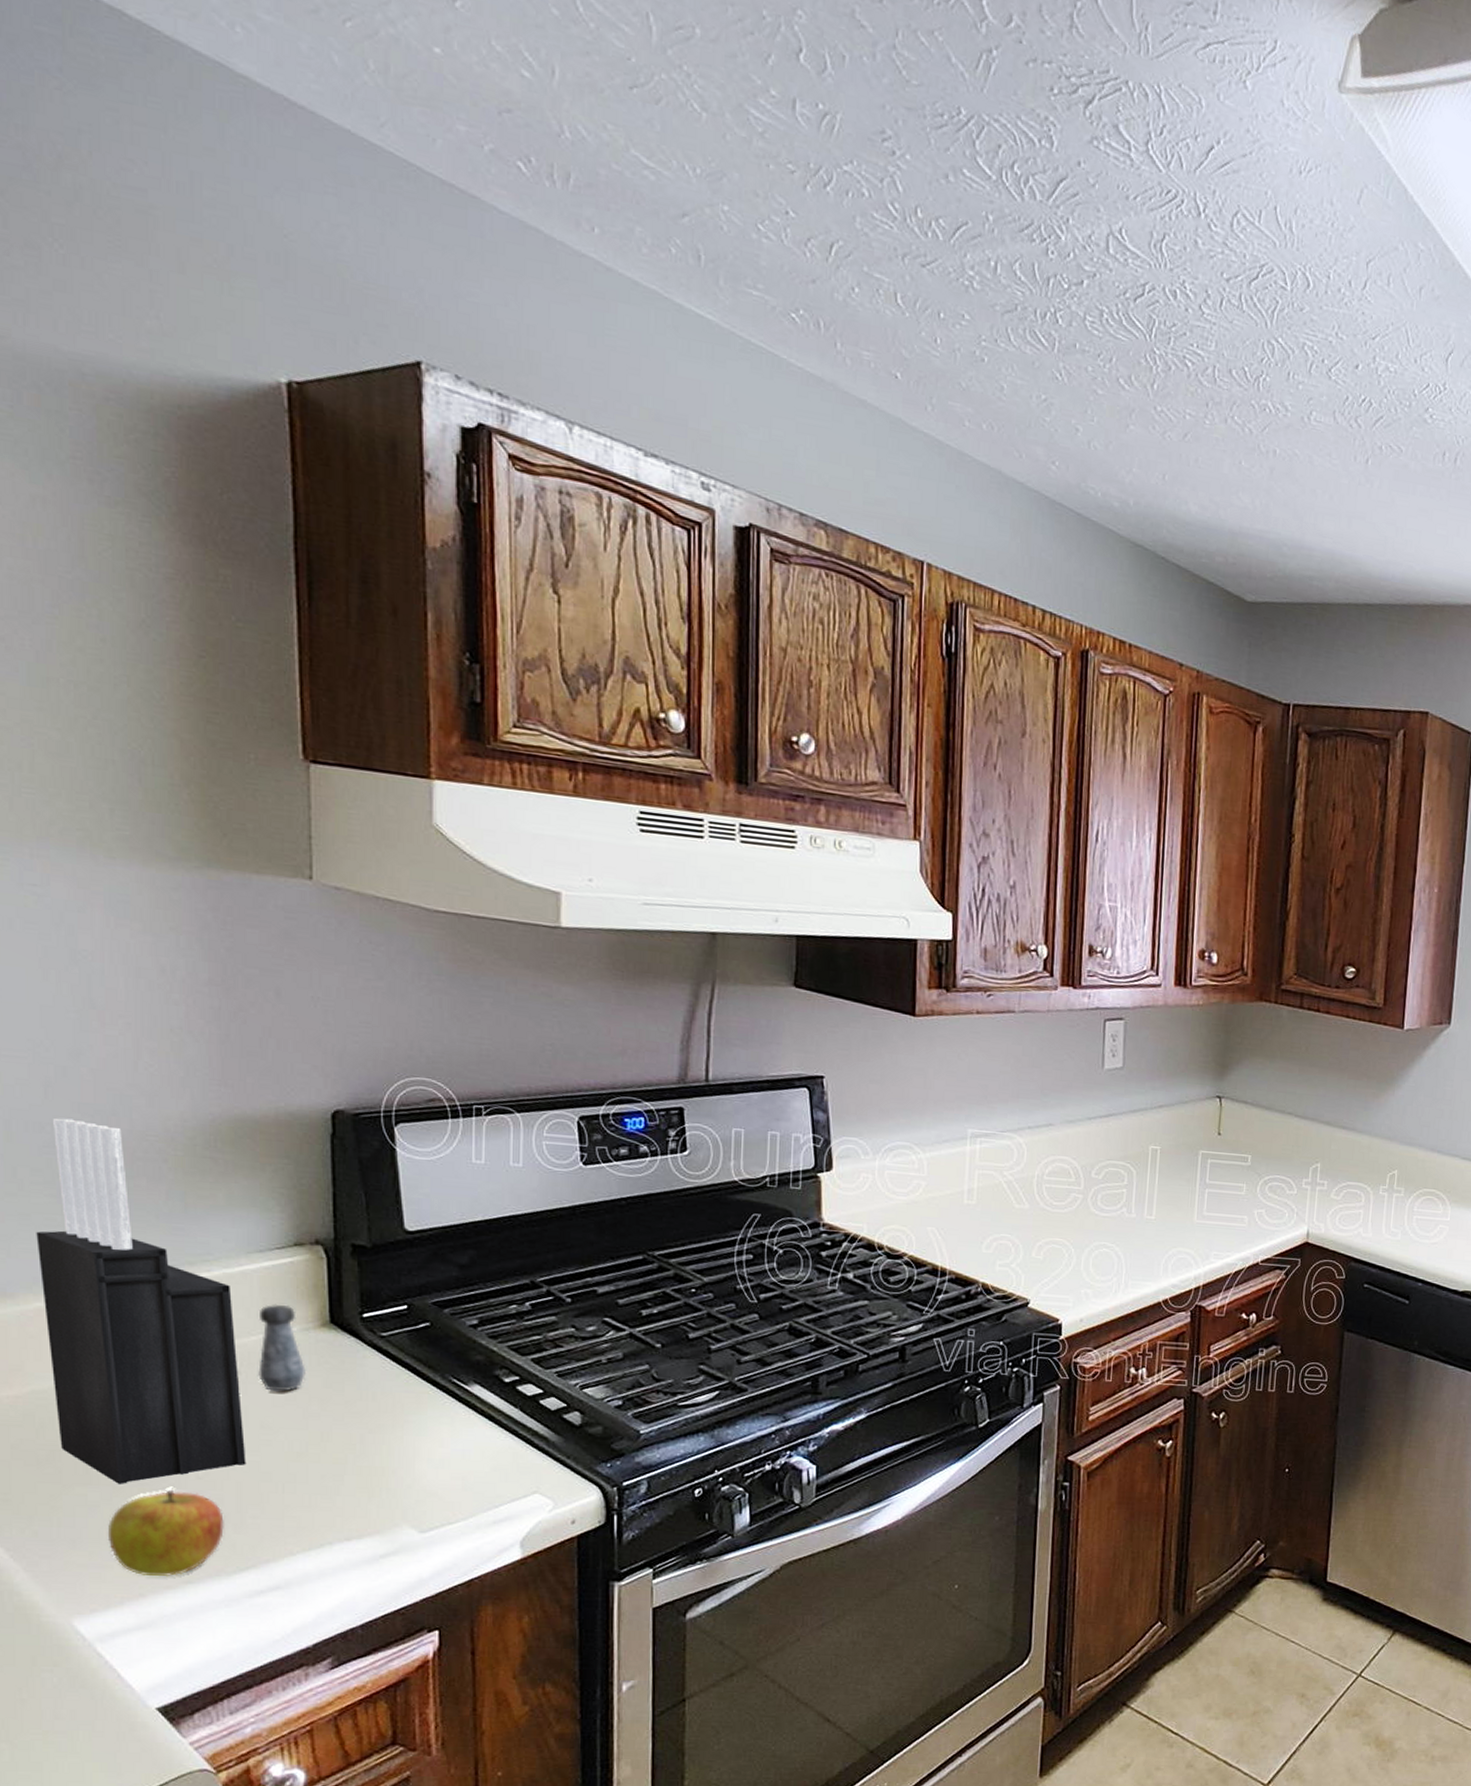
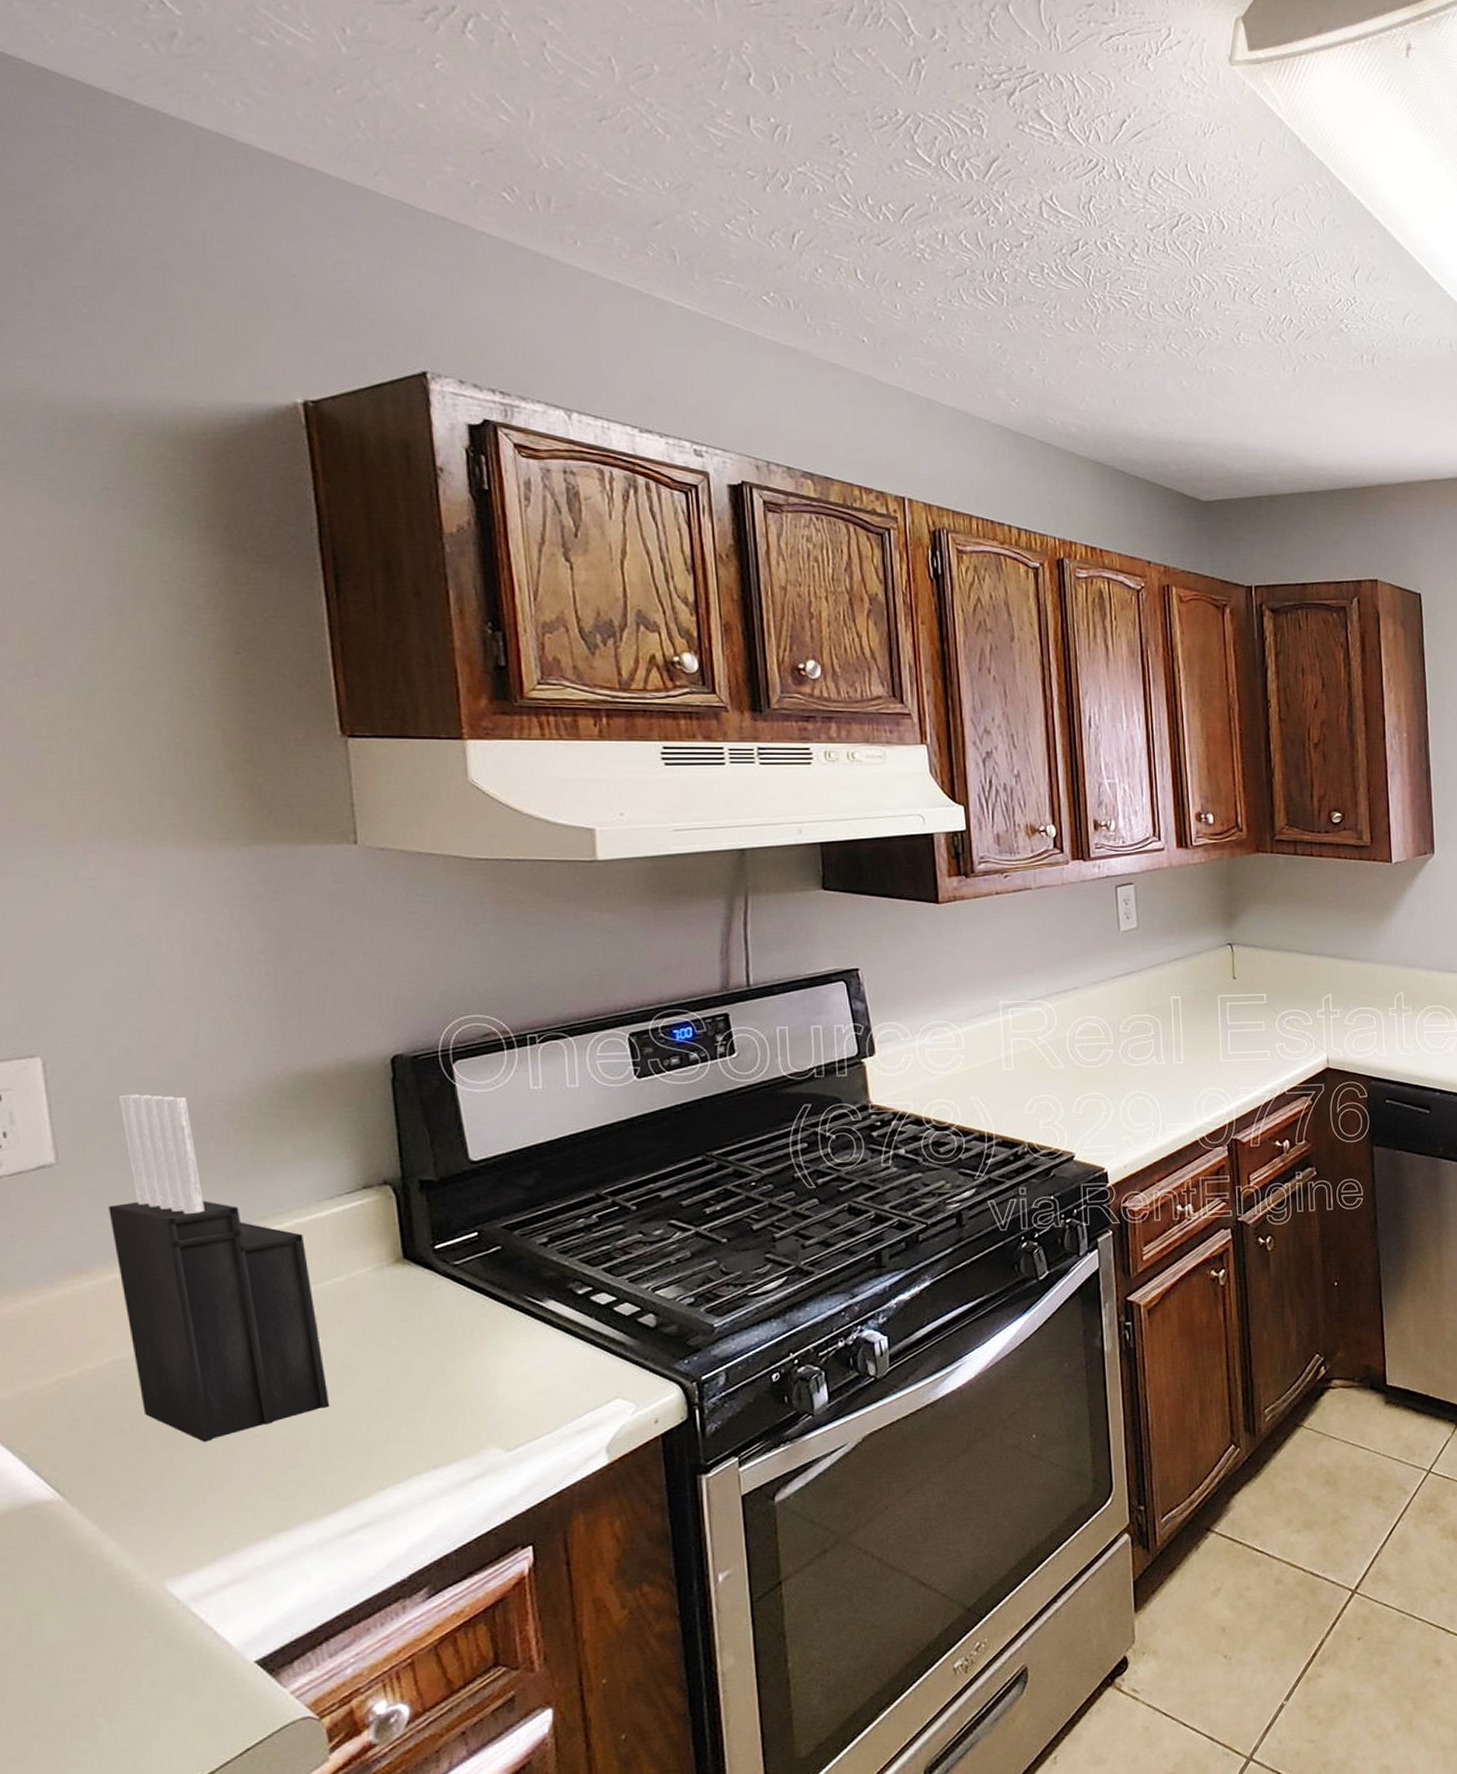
apple: present [108,1489,224,1577] -> none [196,1440,312,1530]
salt shaker: present [258,1304,307,1392] -> none [333,1246,384,1332]

